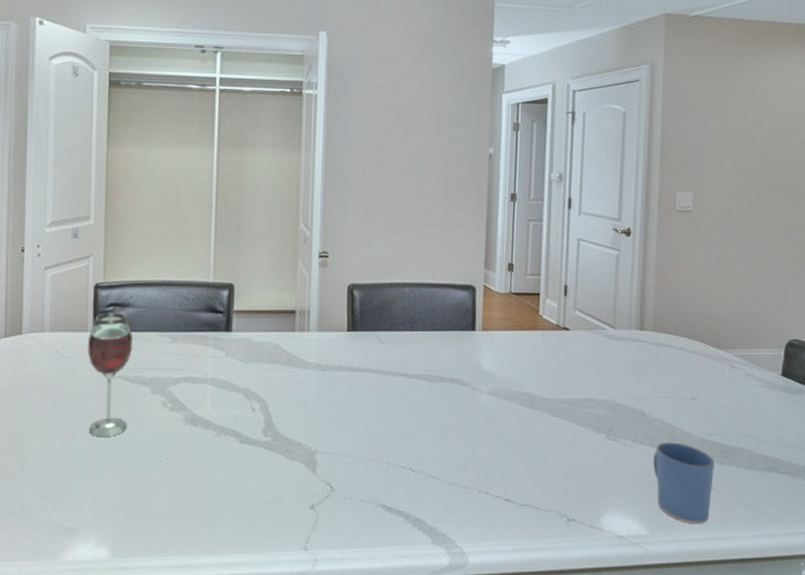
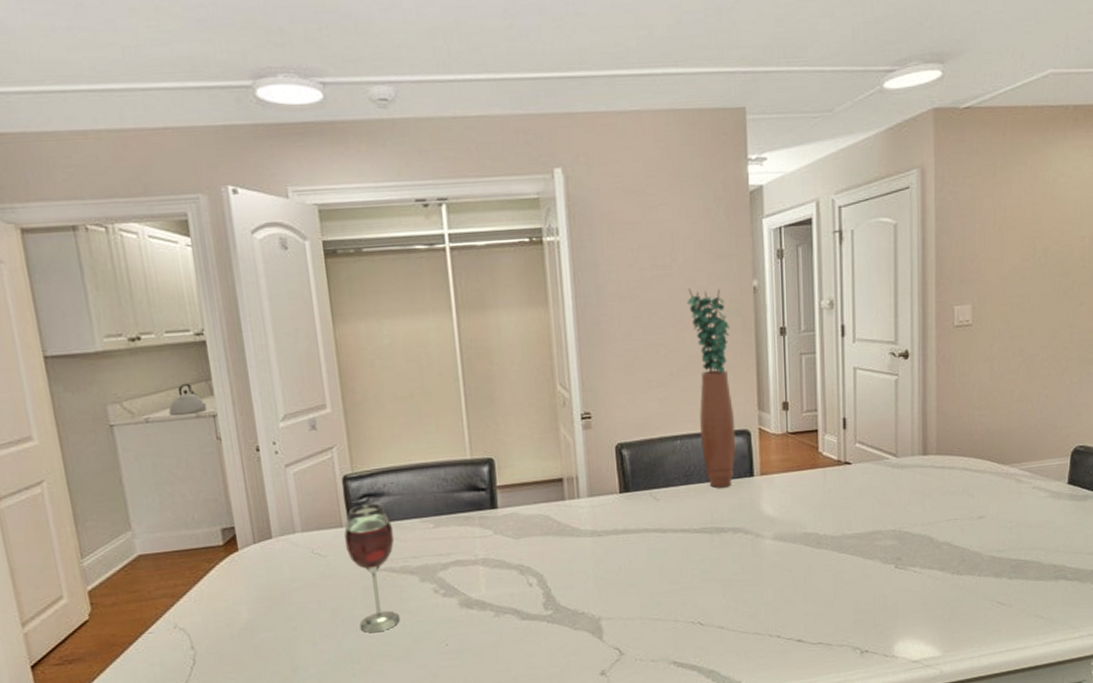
vase: none [427,149,465,338] -> present [687,288,736,488]
mug: present [653,442,714,523] -> none [943,563,1004,640]

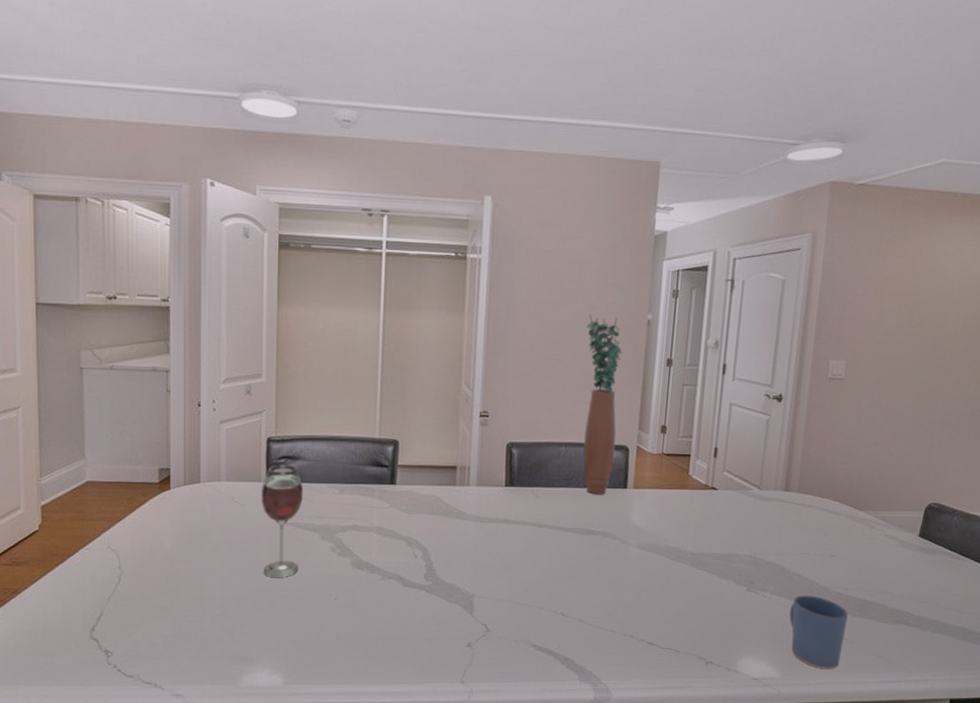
kettle: present [168,383,208,416] -> none [130,340,162,368]
mug: none [943,563,1004,640] -> present [789,595,848,669]

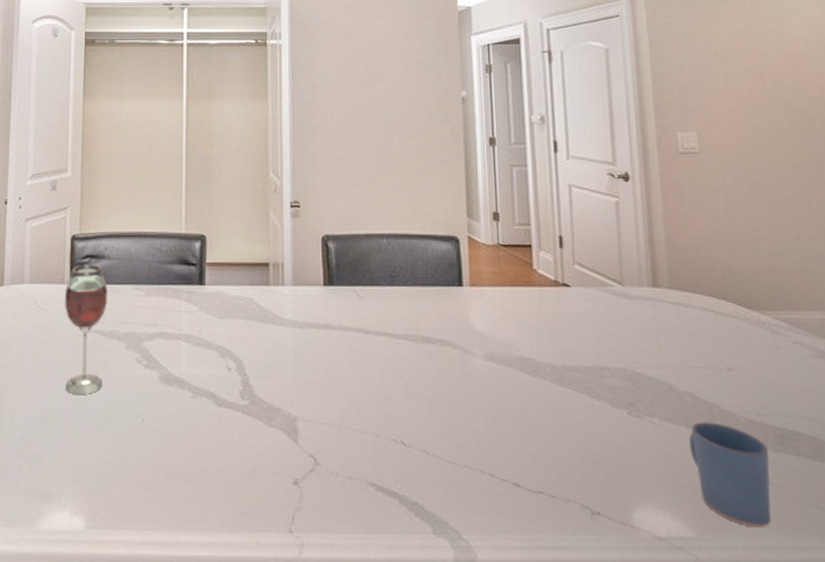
vase: present [583,314,623,495] -> none [397,94,444,294]

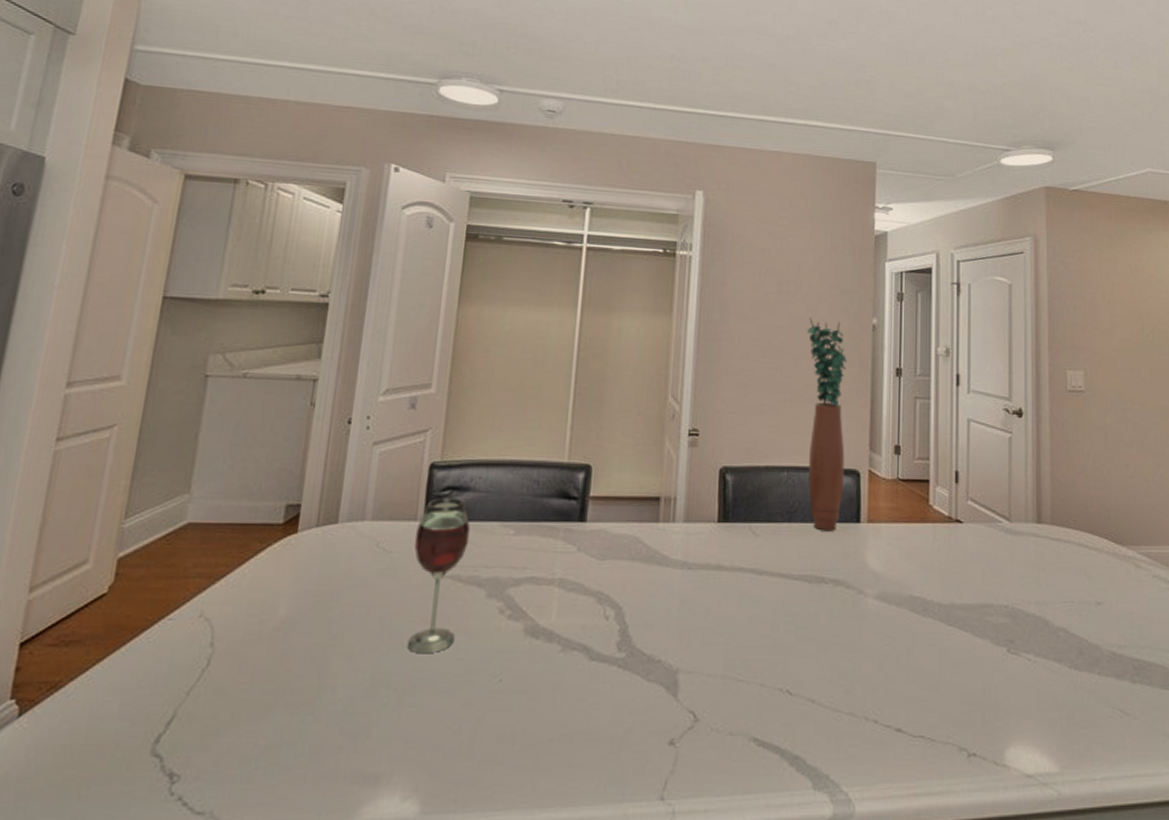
vase: none [397,94,444,294] -> present [807,318,848,531]
mug: present [689,422,772,527] -> none [1060,656,1127,757]

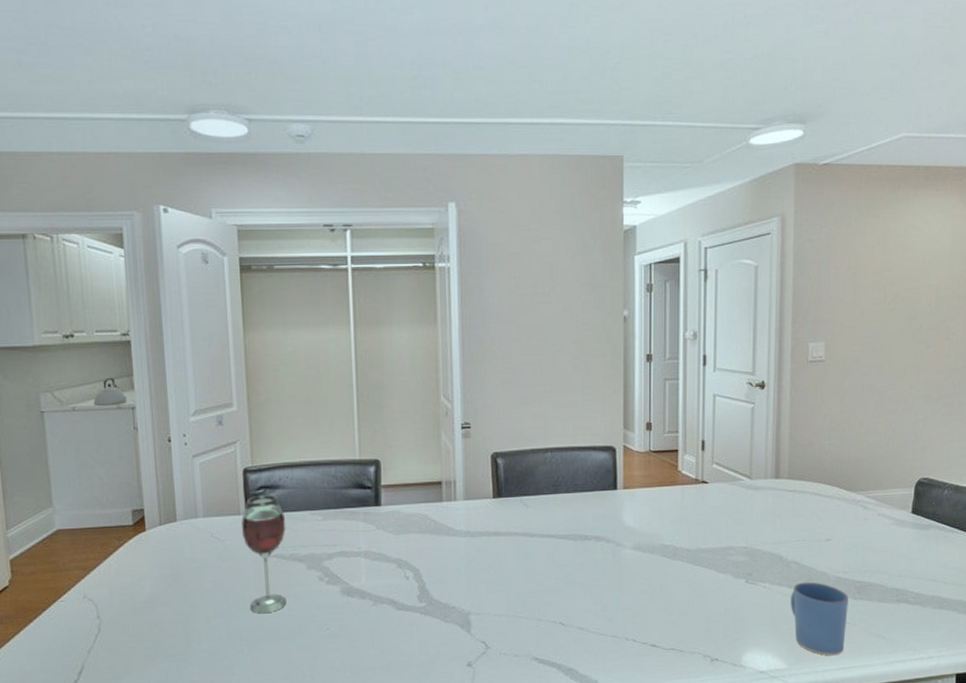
kettle: none [269,342,311,376] -> present [93,377,128,407]
vase: present [807,318,848,531] -> none [563,315,602,499]
mug: none [1060,656,1127,757] -> present [791,582,849,655]

